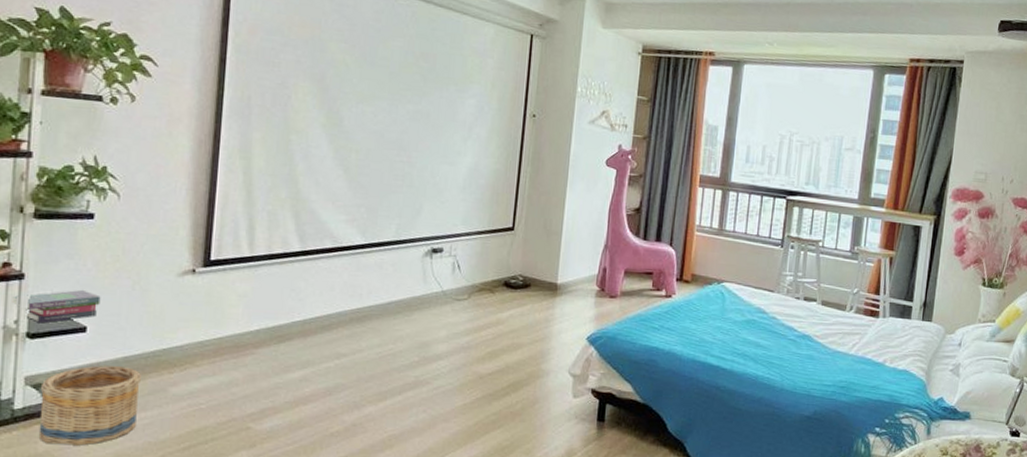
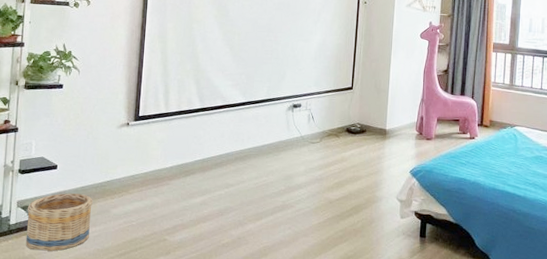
books: present [12,290,101,323] -> none [10,139,67,163]

